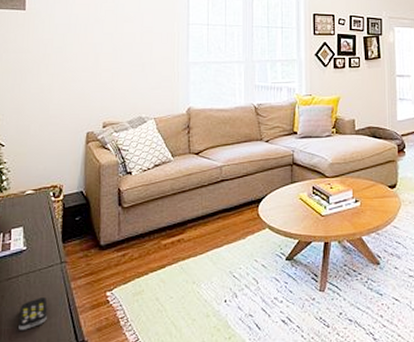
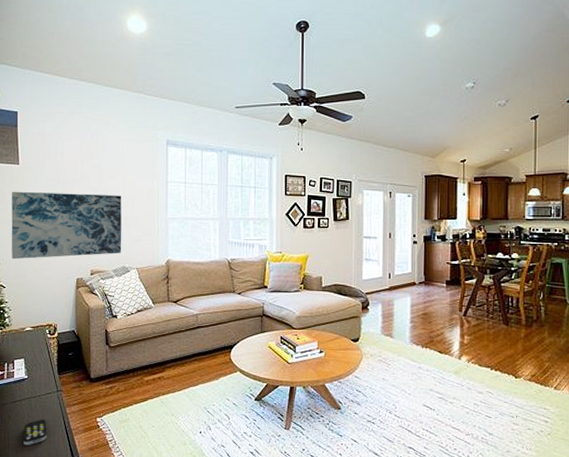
wall art: none [13,38,139,114] -> present [11,191,122,260]

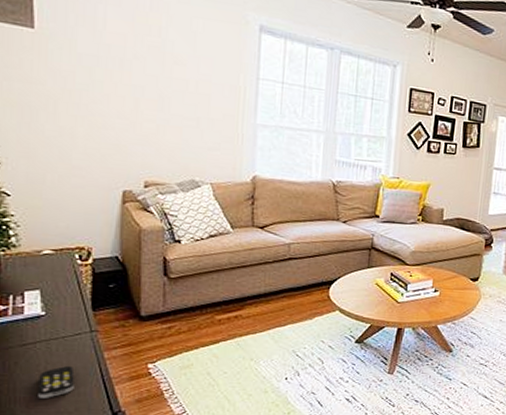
wall art: present [11,191,122,260] -> none [20,64,193,164]

